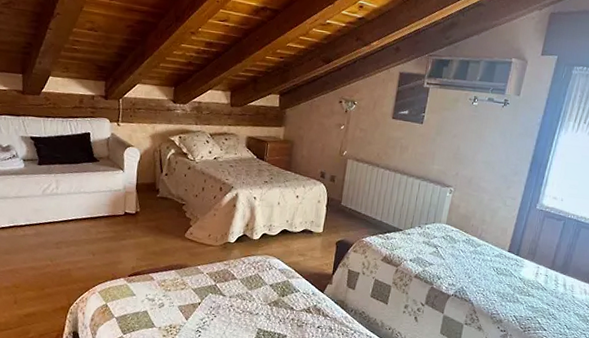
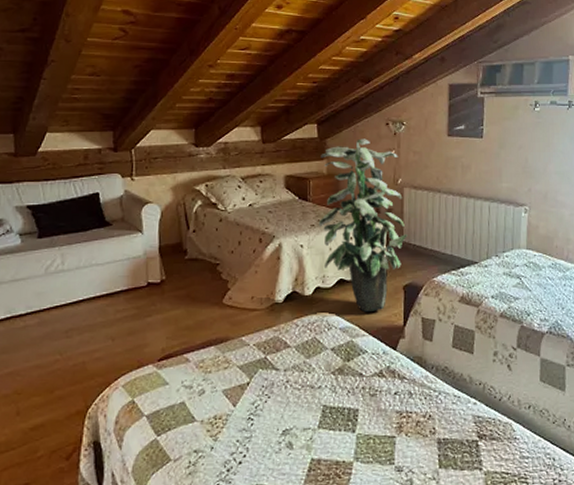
indoor plant: none [271,112,347,260] -> present [318,138,407,312]

